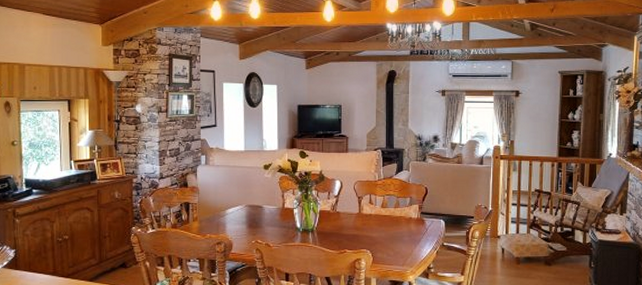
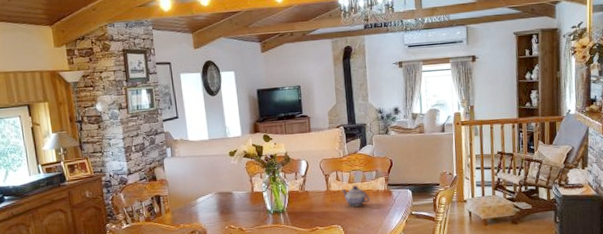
teapot: none [373,210,403,232] -> present [341,185,371,207]

